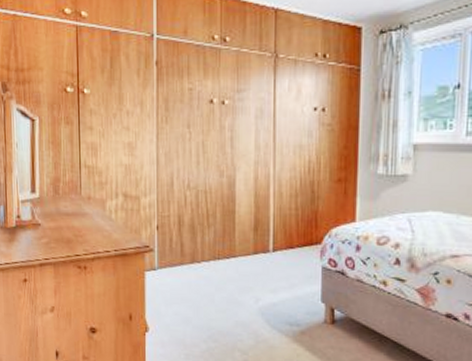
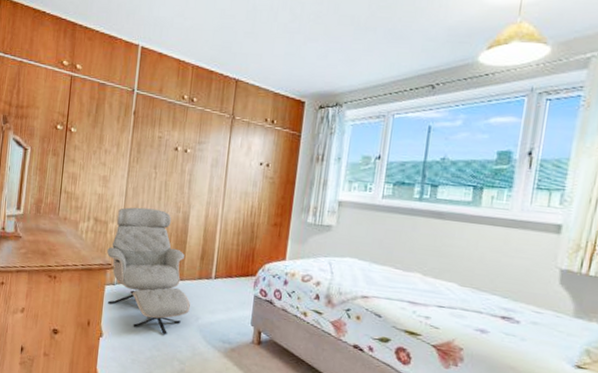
armchair: none [143,176,247,322] -> present [107,207,190,335]

